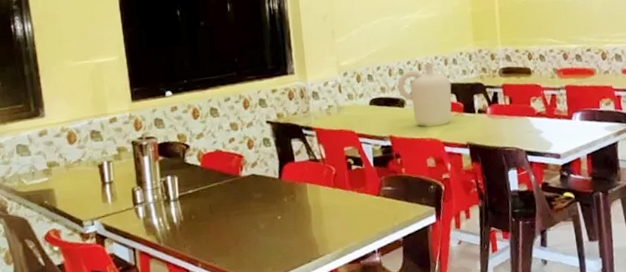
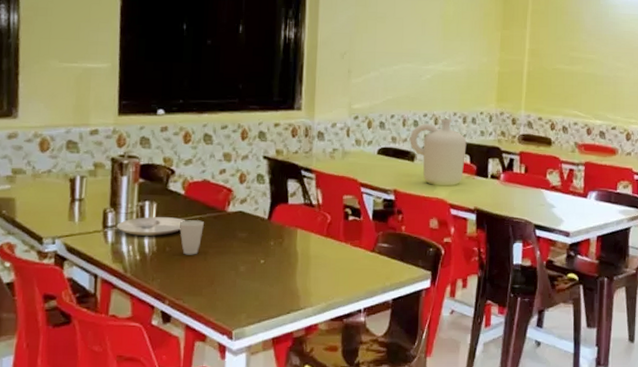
plate: none [145,187,206,209] -> present [116,217,186,236]
cup: none [200,187,222,221] -> present [179,220,204,255]

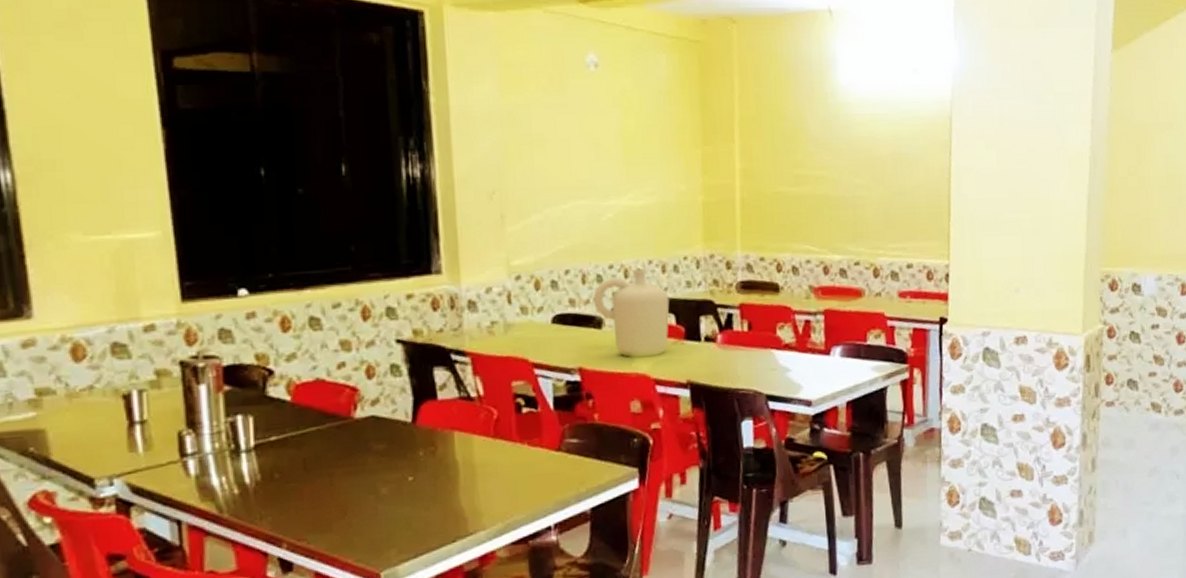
plate: present [116,217,186,236] -> none [199,432,298,463]
cup: present [179,220,204,255] -> none [288,433,324,481]

